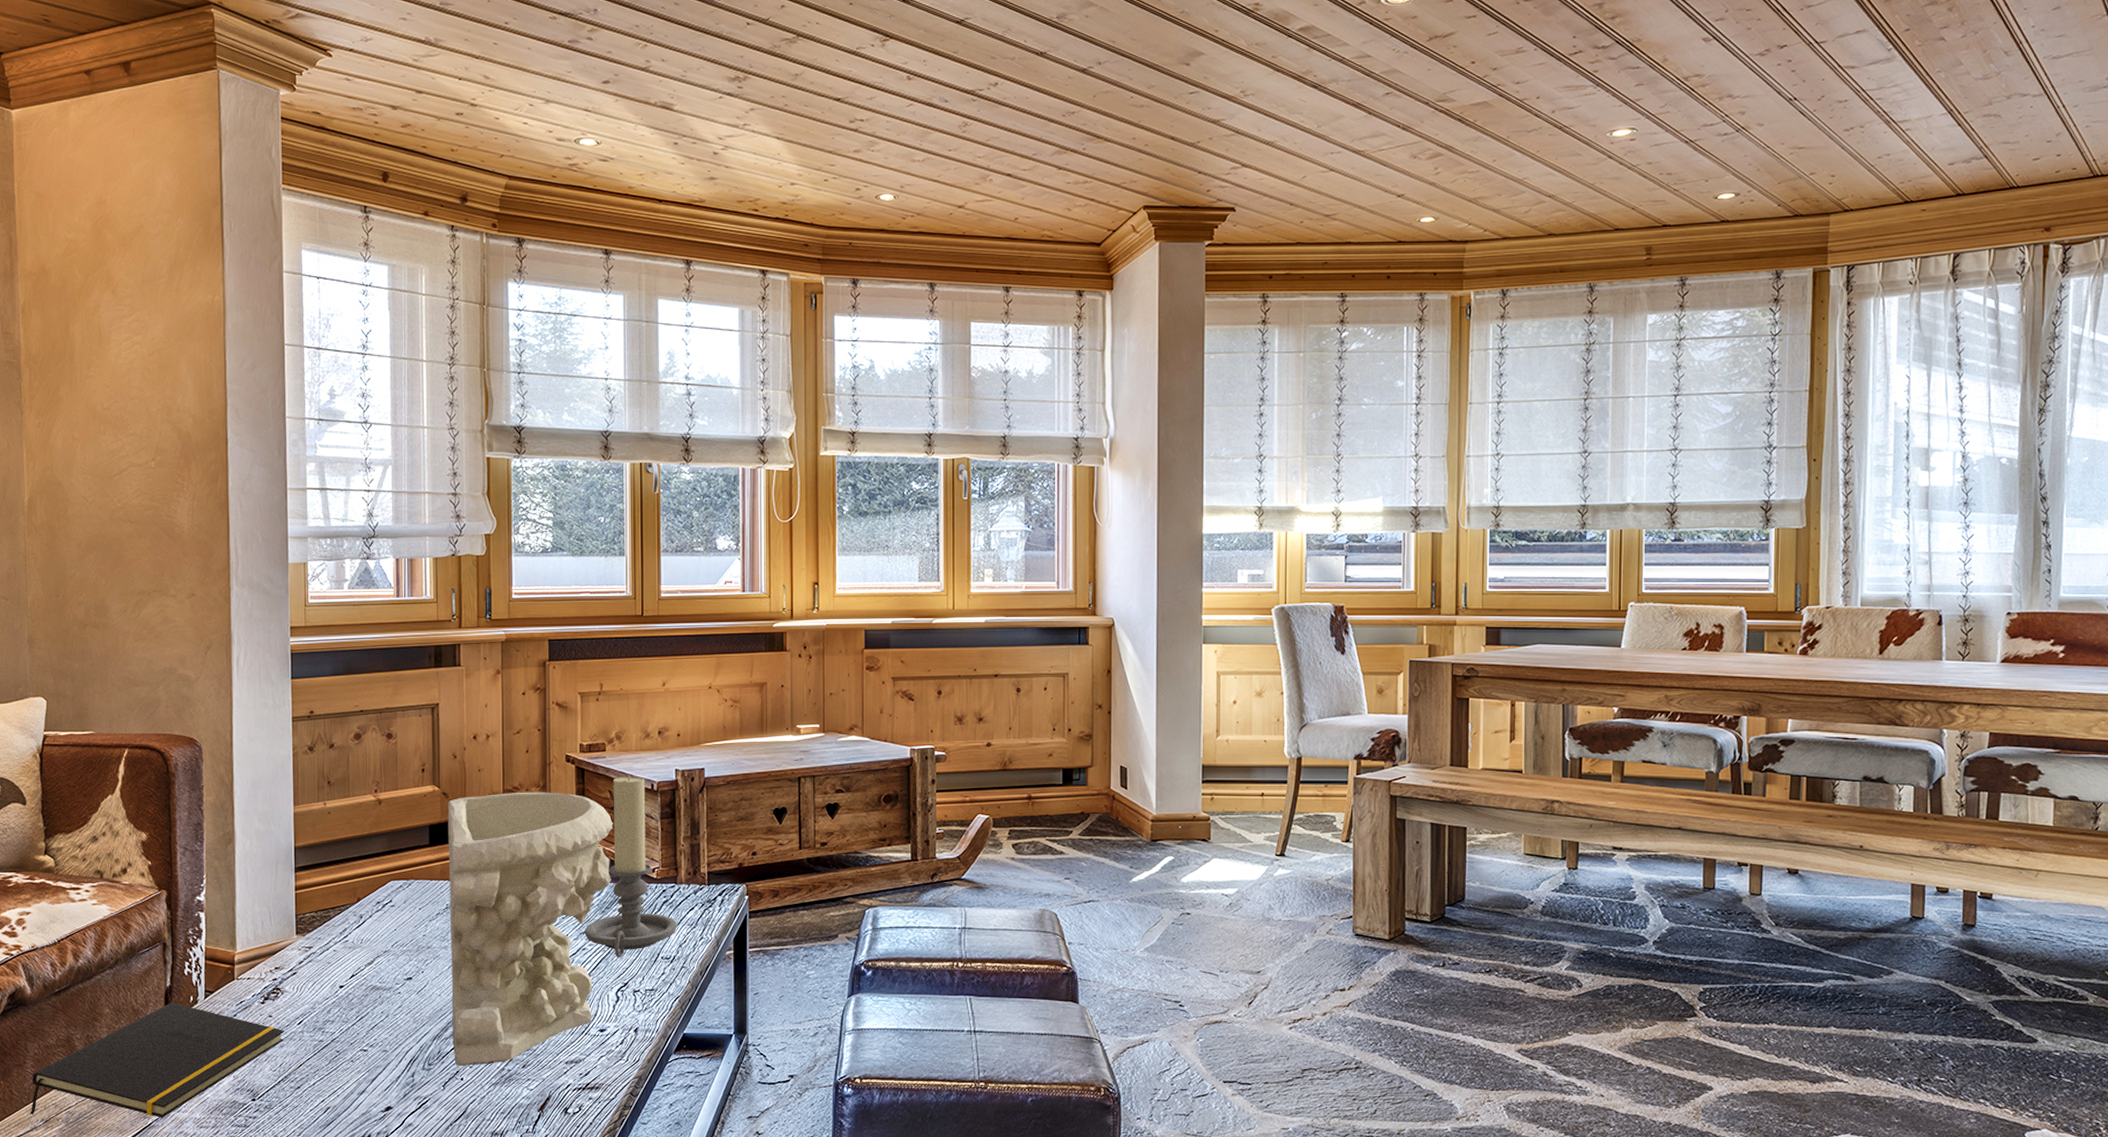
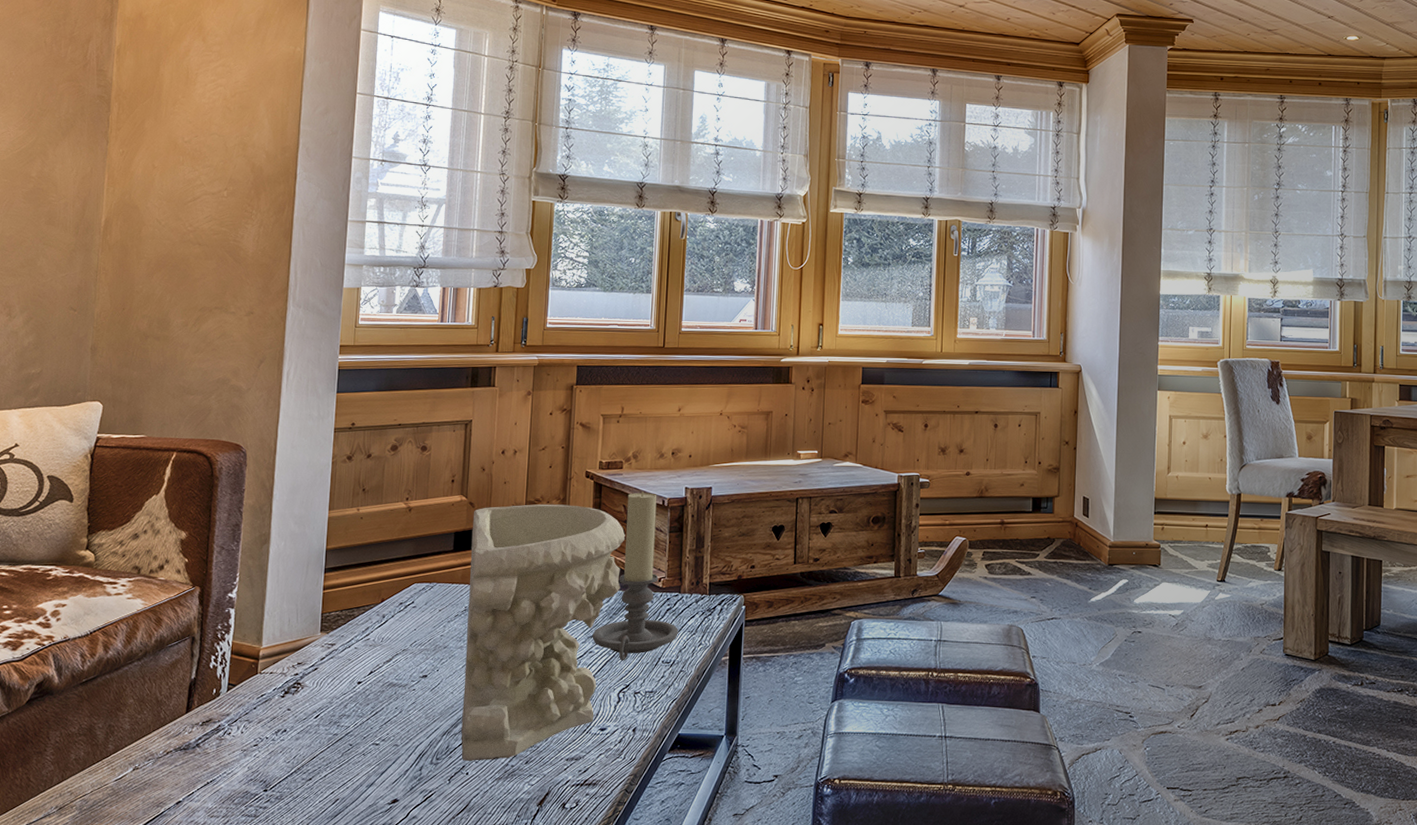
notepad: present [30,1002,285,1118] -> none [45,694,302,807]

